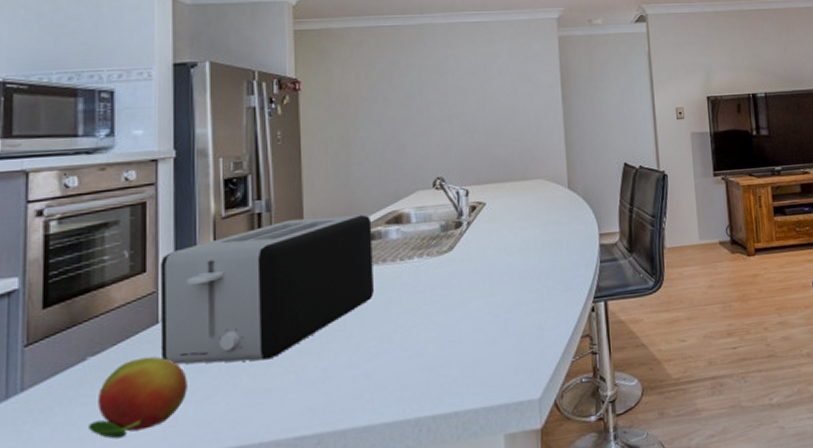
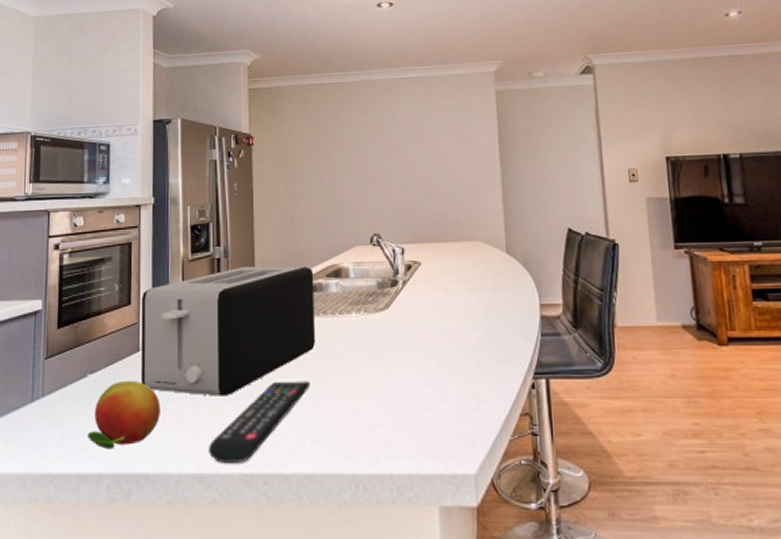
remote control: none [248,331,368,431] -> present [208,381,310,463]

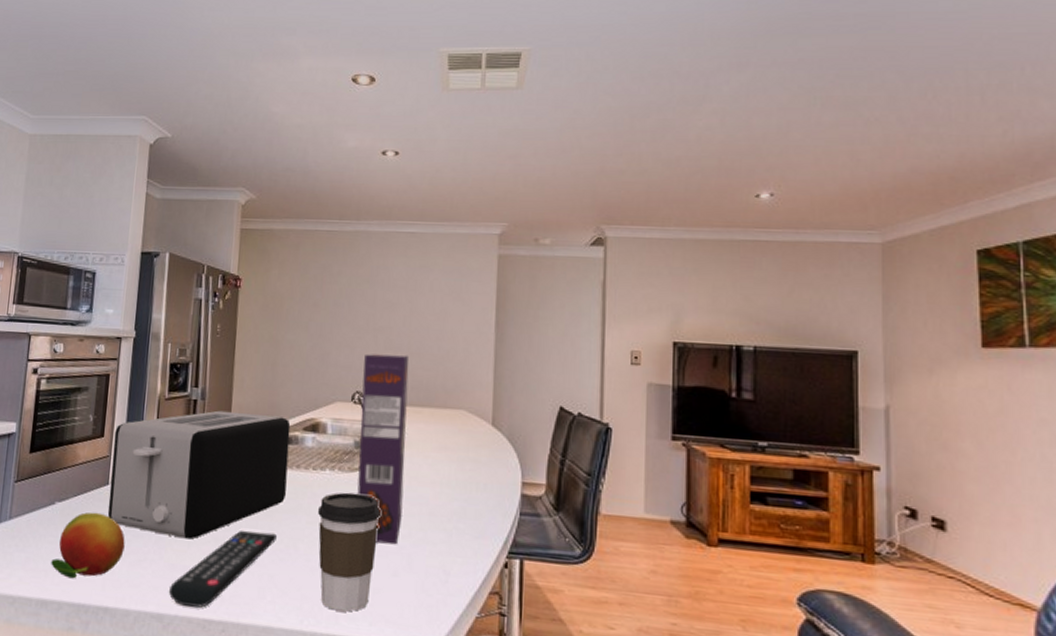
coffee cup: none [348,332,409,450] -> present [318,492,381,612]
cereal box: none [379,194,430,379] -> present [357,354,410,545]

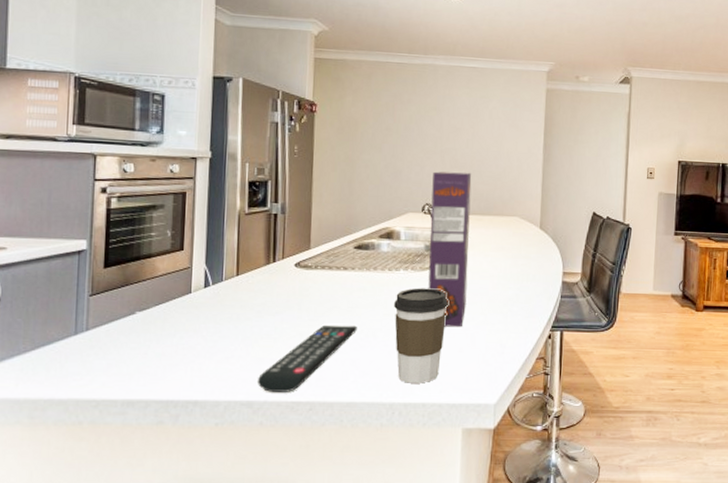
fruit: present [51,512,125,579] -> none [135,318,211,379]
toaster: present [107,410,291,540] -> none [191,223,368,336]

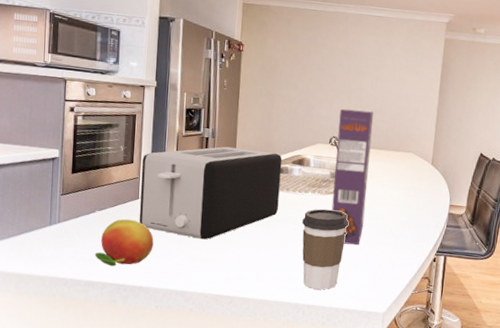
fruit: none [135,318,211,379] -> present [95,219,154,267]
toaster: none [191,223,368,336] -> present [139,146,283,240]
remote control: present [257,324,357,392] -> none [189,233,271,287]

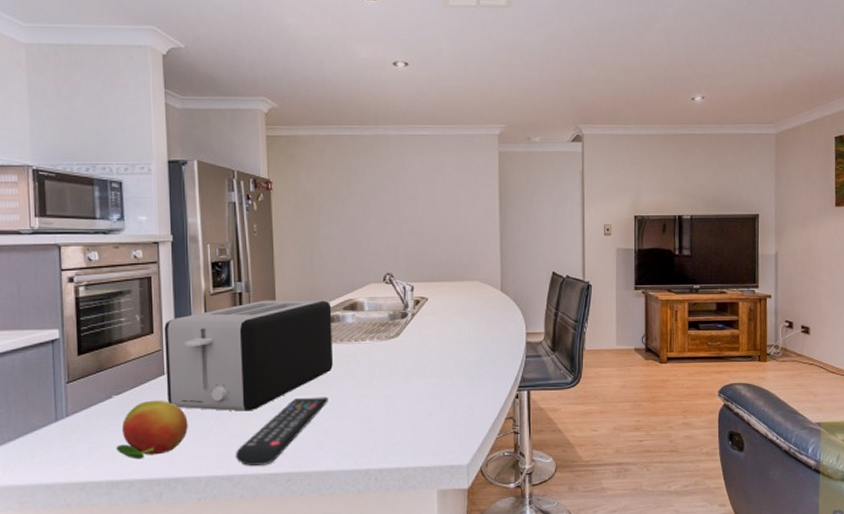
remote control: none [189,233,271,287] -> present [235,397,328,466]
coffee cup: present [302,209,348,290] -> none [363,356,415,450]
cereal box: present [331,108,374,245] -> none [392,240,433,393]

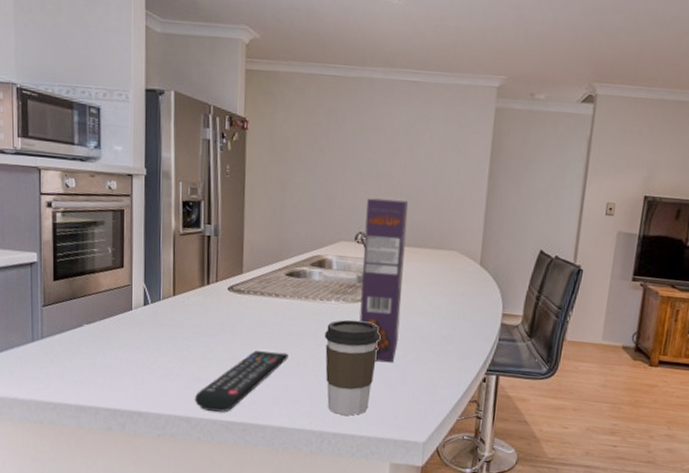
fruit: present [116,400,188,459] -> none [85,333,152,389]
toaster: present [164,299,333,412] -> none [133,246,299,358]
coffee cup: none [363,356,415,450] -> present [325,319,380,416]
cereal box: none [392,240,433,393] -> present [359,198,409,363]

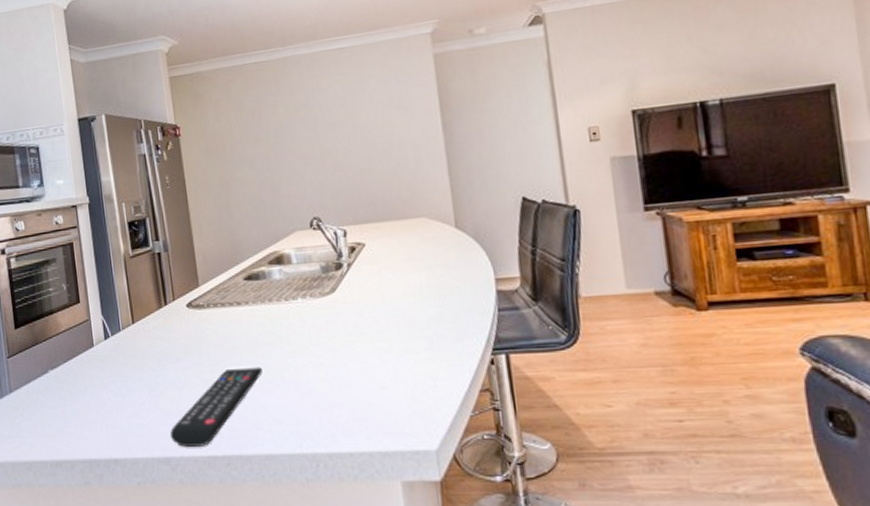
coffee cup: present [325,319,380,416] -> none [297,316,363,430]
cereal box: present [359,198,409,363] -> none [315,172,381,360]

